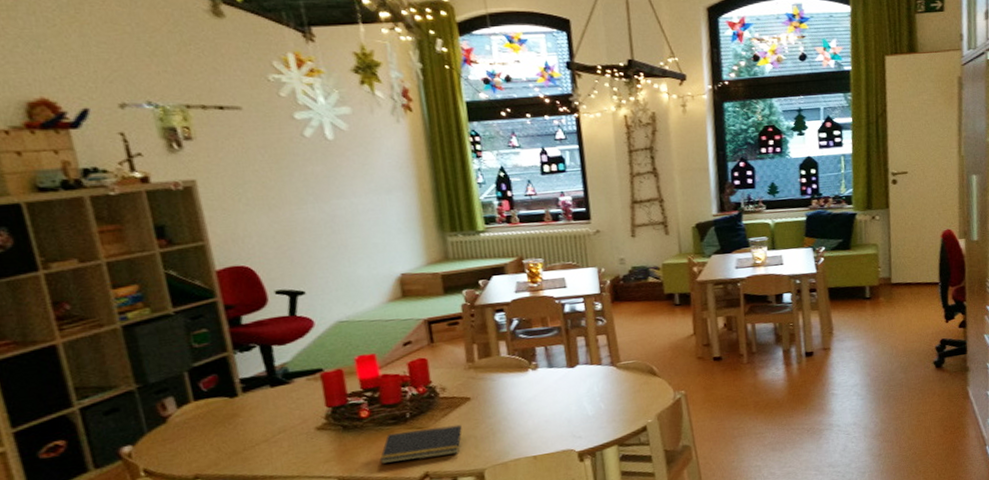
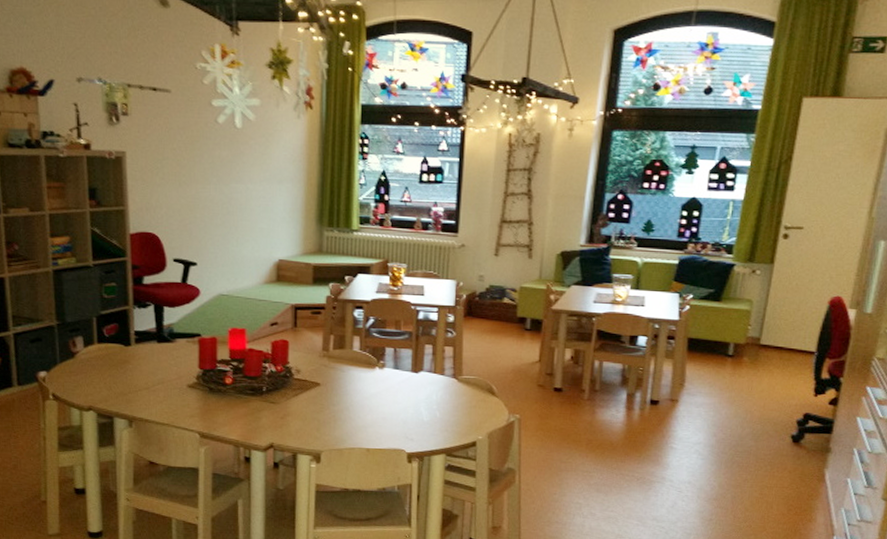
notepad: present [379,424,462,465] -> none [235,402,308,433]

